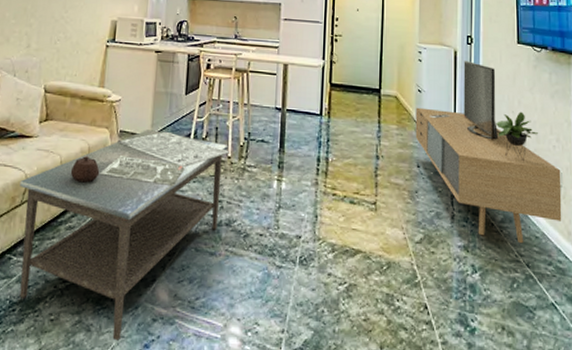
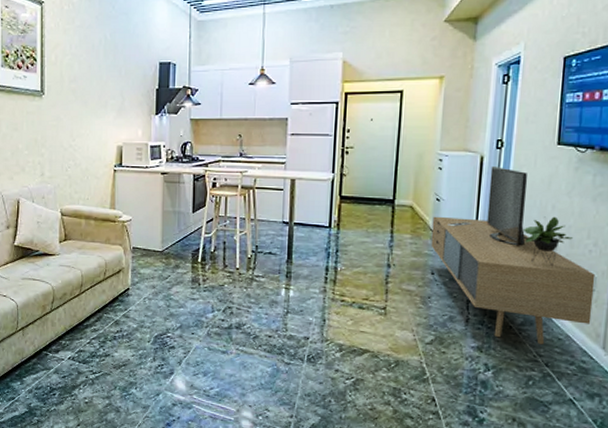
coffee table: present [19,130,231,341] -> none [48,246,239,420]

